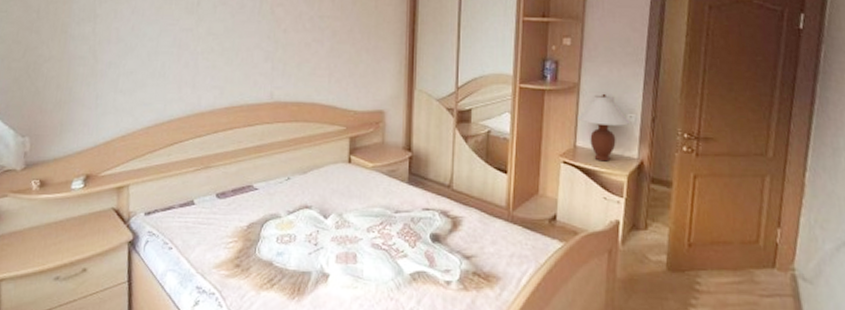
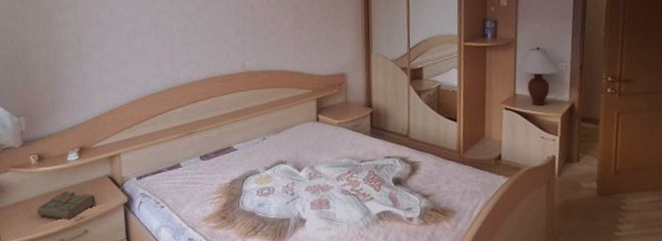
diary: none [33,223,98,258] -> present [36,191,96,221]

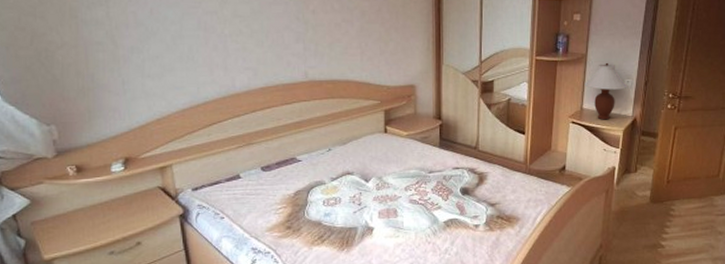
diary: present [36,191,96,221] -> none [80,203,147,234]

